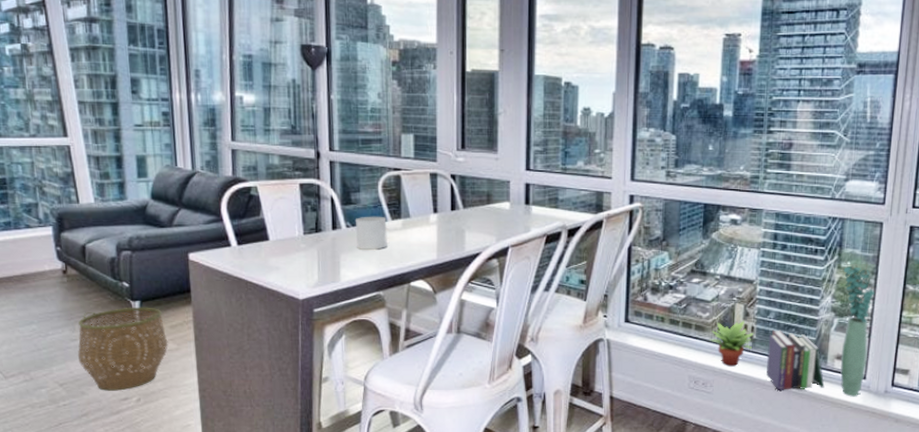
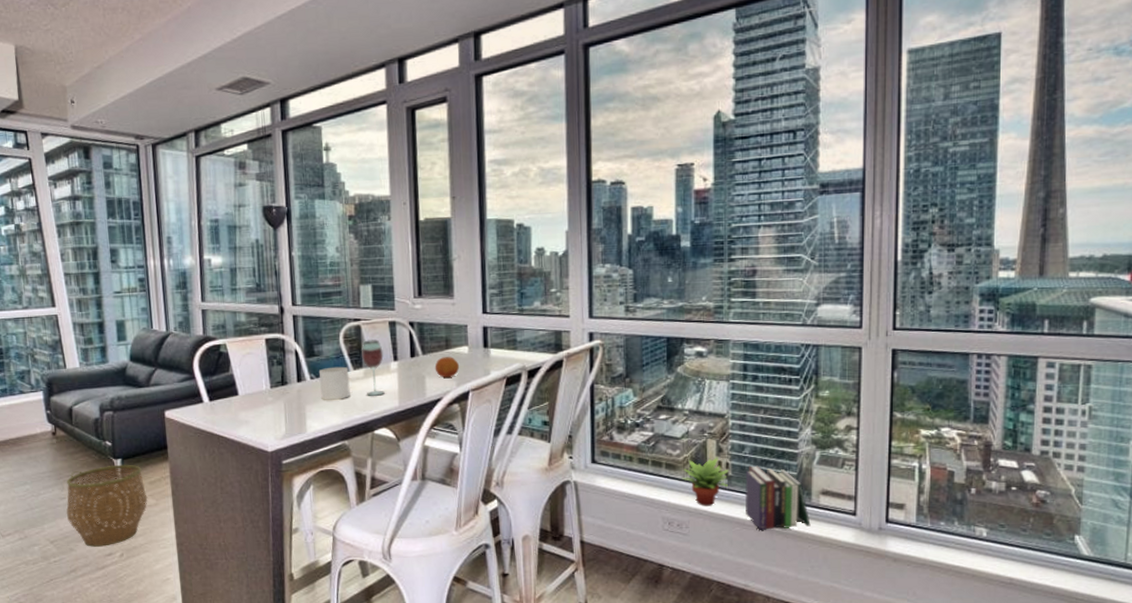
wineglass: none [400,190,423,249] -> present [360,339,385,397]
fruit: none [475,212,500,232] -> present [434,357,460,378]
vase: present [840,260,876,397] -> none [822,389,860,535]

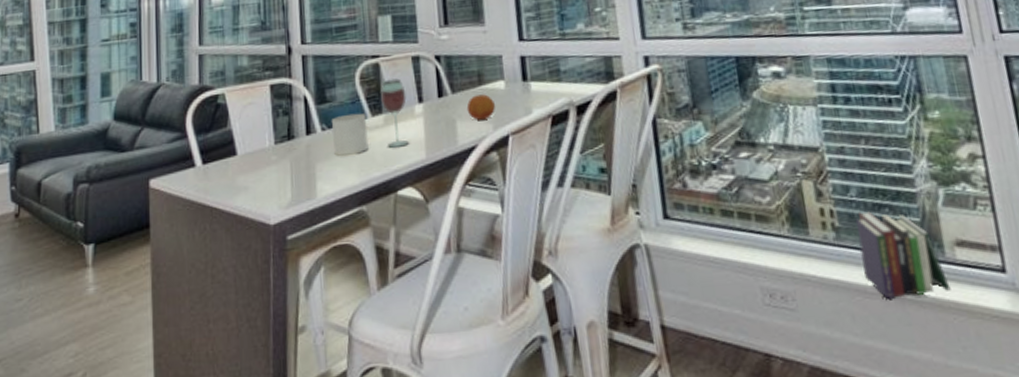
basket: present [66,464,148,547] -> none [21,250,122,365]
succulent plant: present [682,457,730,506] -> none [778,203,838,270]

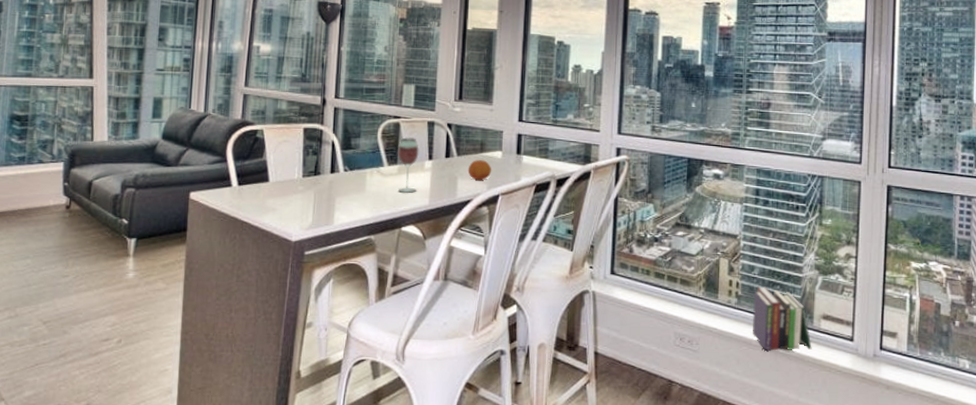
mug: present [332,113,369,156] -> none [353,161,383,194]

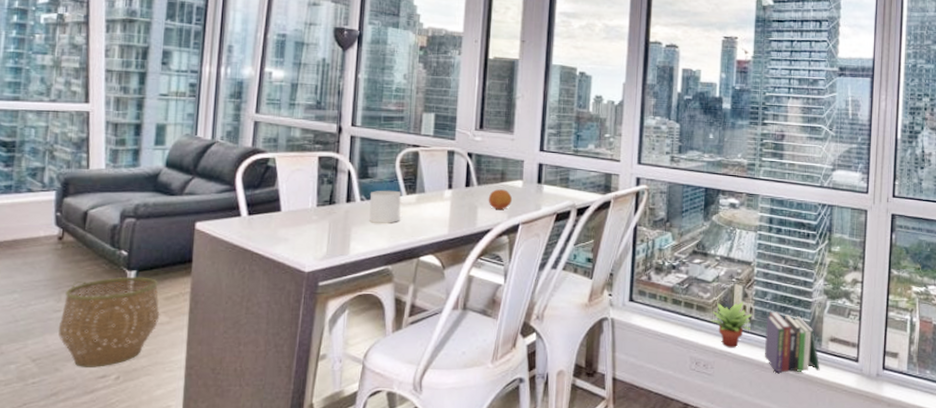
basket: none [66,244,158,331] -> present [58,276,160,367]
mug: none [353,161,383,194] -> present [369,190,402,223]
wineglass: present [397,137,419,194] -> none [416,166,439,223]
succulent plant: none [695,276,740,324] -> present [711,301,753,348]

